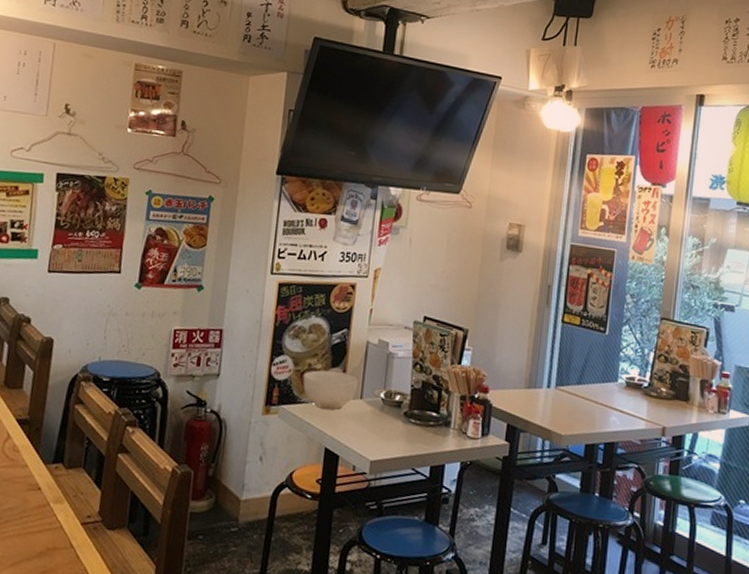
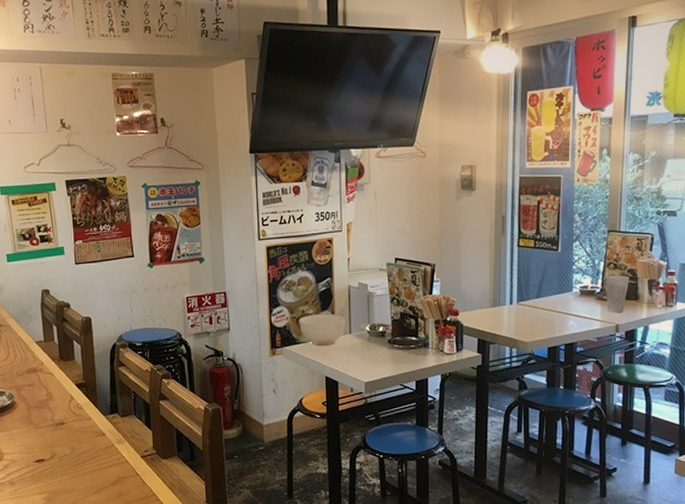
cup: none [653,368,680,413] -> present [605,274,629,312]

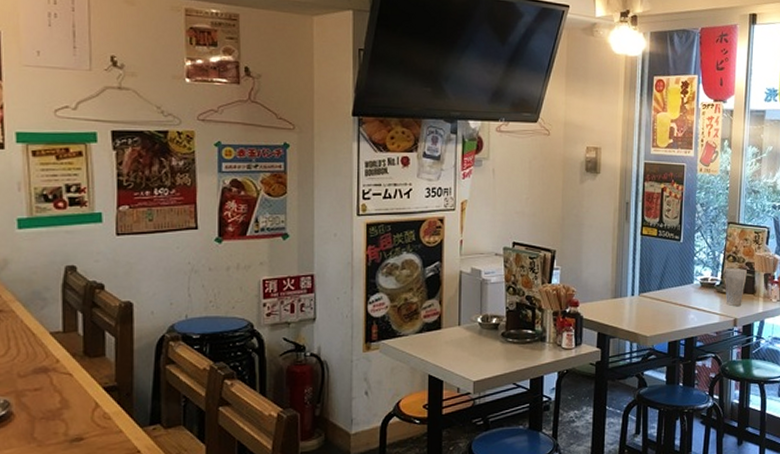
bowl: present [299,313,347,346] -> none [400,302,456,340]

